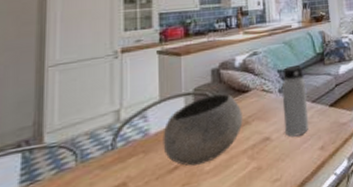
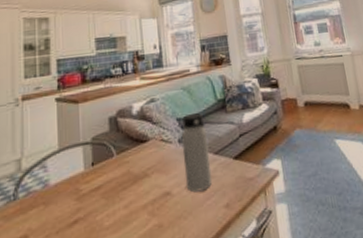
bowl: present [163,93,243,166] -> none [62,143,142,221]

